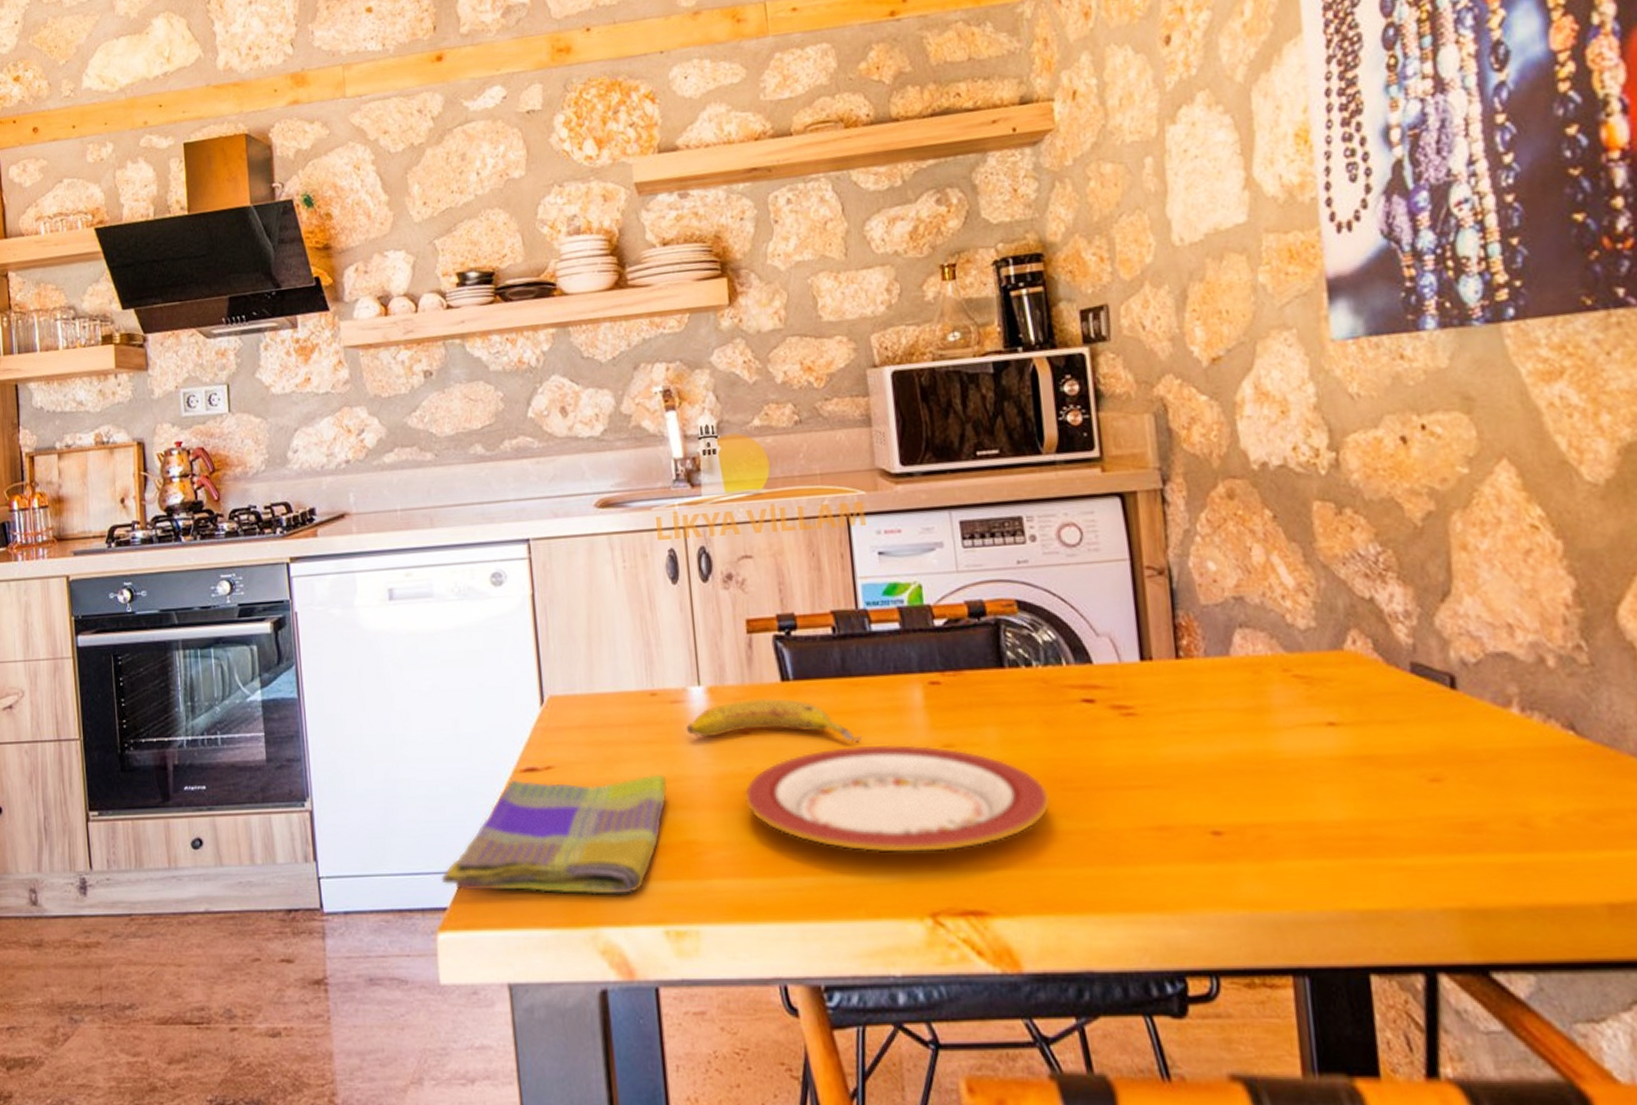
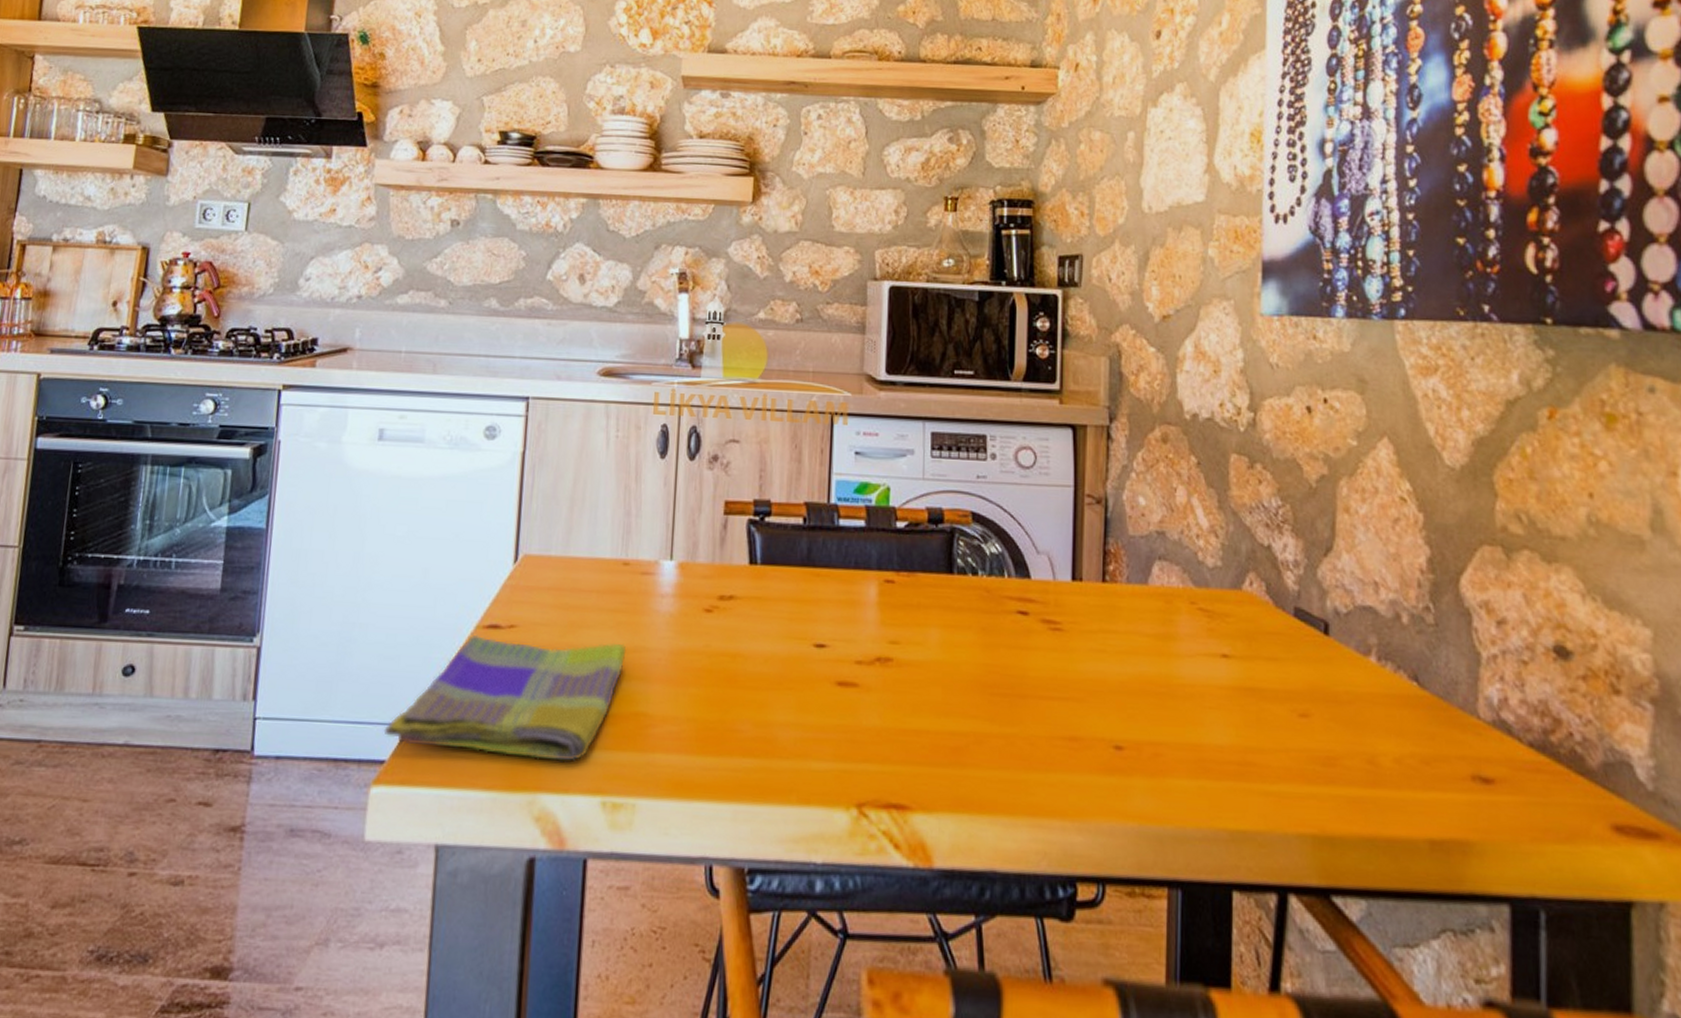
fruit: present [686,698,862,742] -> none [652,578,816,631]
plate: present [745,744,1050,853] -> none [699,634,978,744]

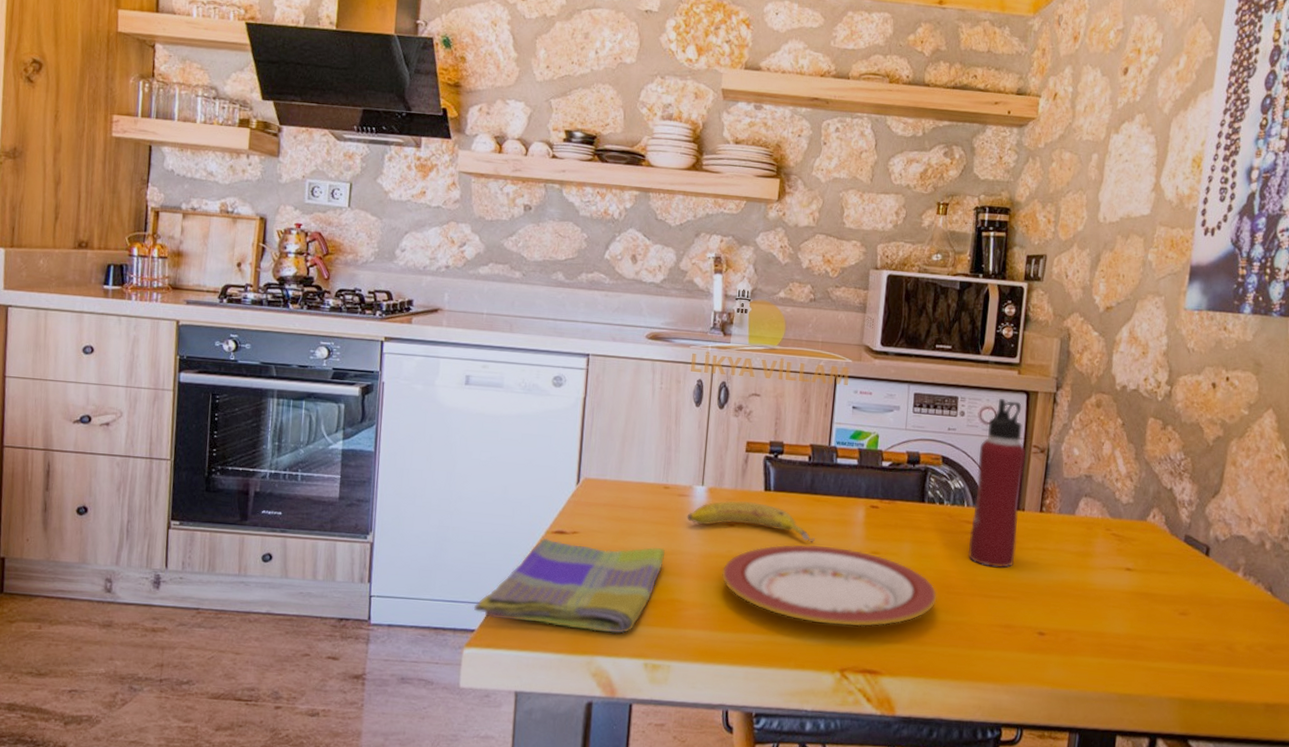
fruit: none [652,578,816,631] -> present [687,501,815,542]
plate: none [699,634,978,744] -> present [722,544,937,627]
water bottle: none [1013,436,1079,658] -> present [968,399,1026,568]

